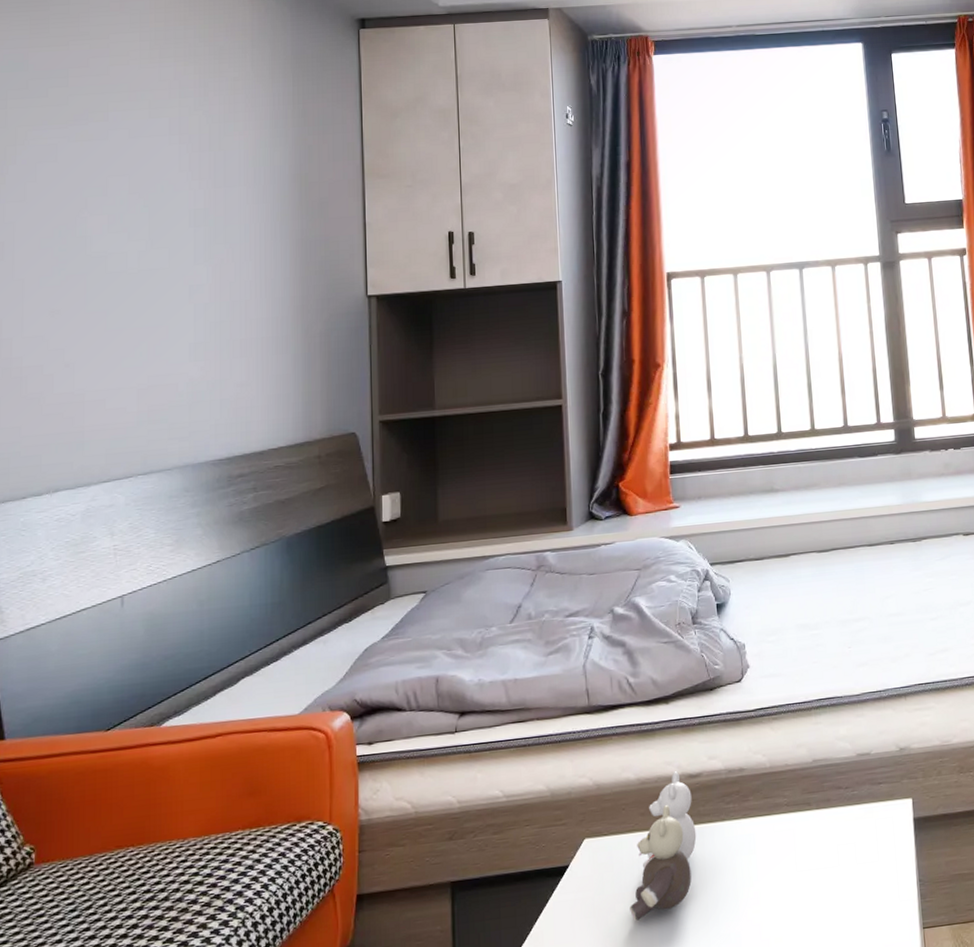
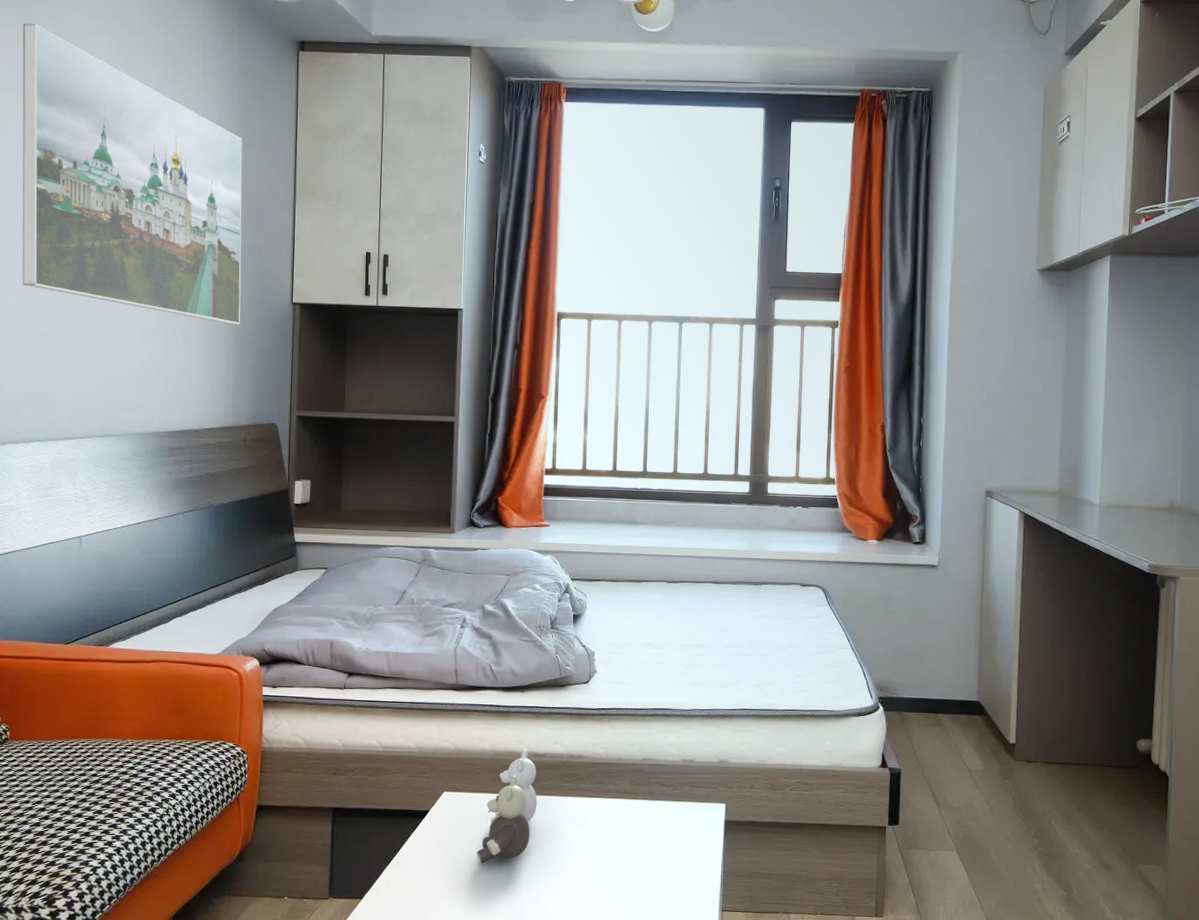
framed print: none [39,25,308,328] -> present [22,23,243,325]

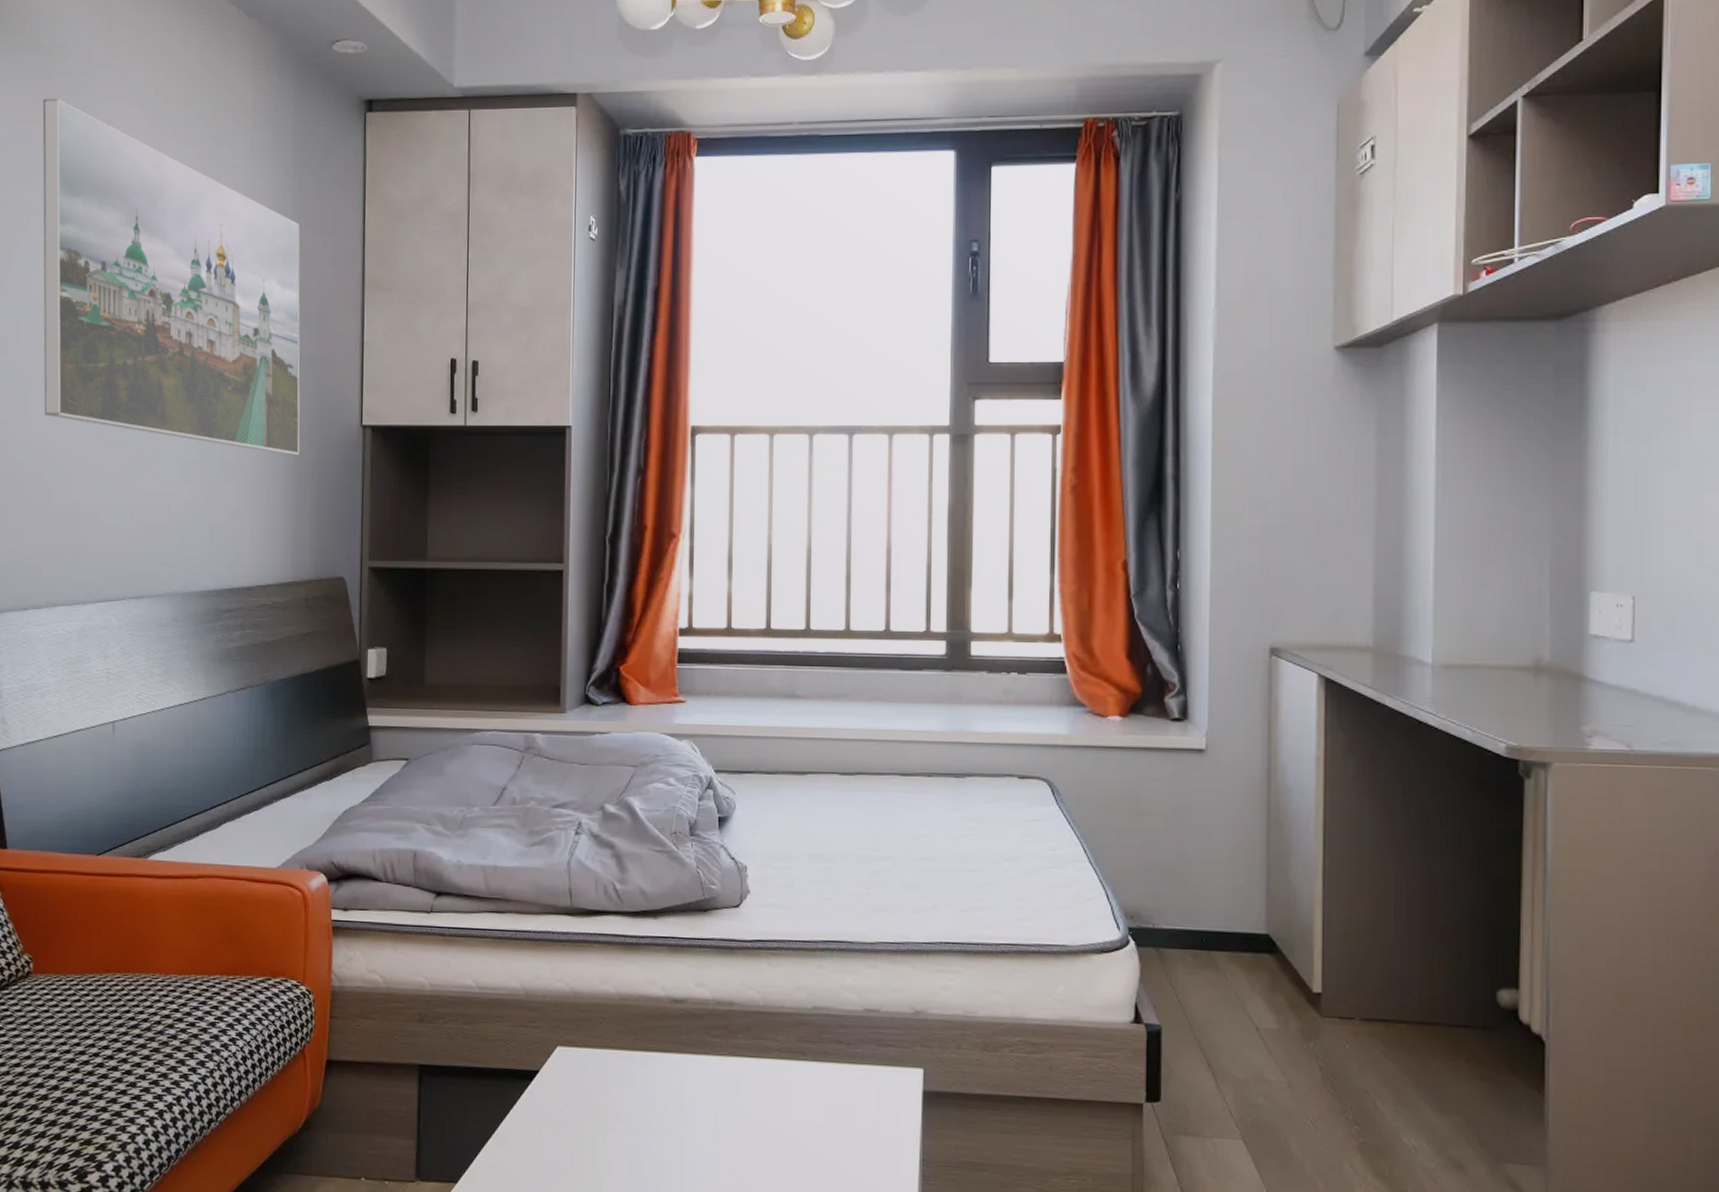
teddy bear: present [476,749,538,864] -> none [600,992,677,1141]

